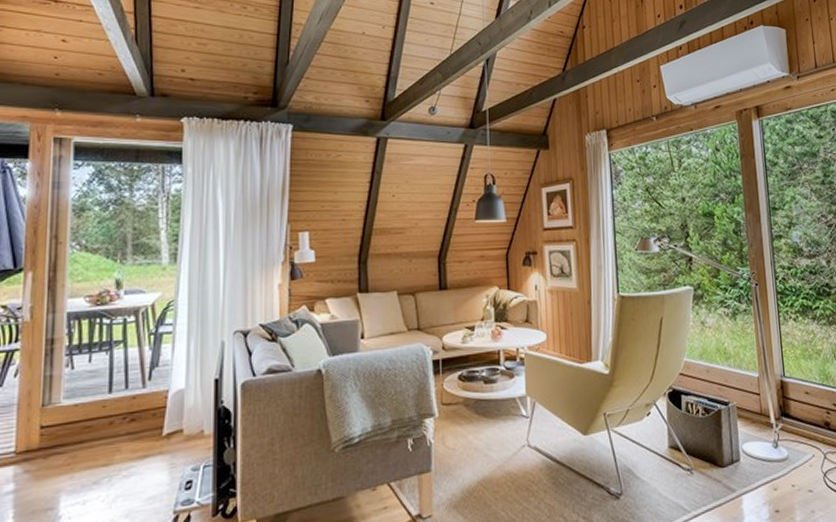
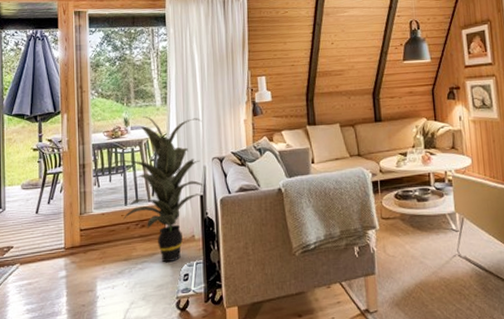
indoor plant: none [90,277,223,468] -> present [109,116,205,263]

